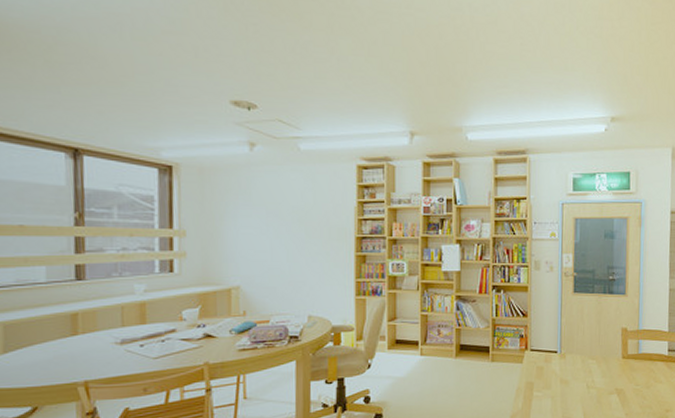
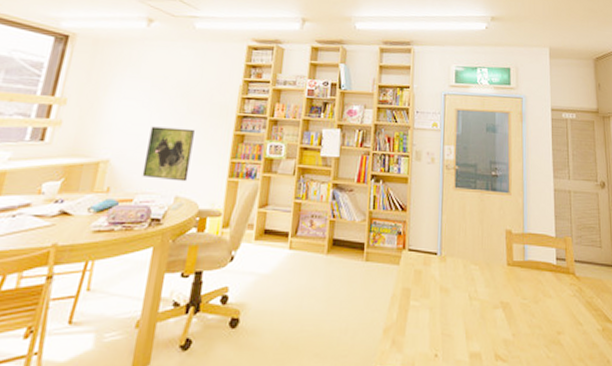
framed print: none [273,252,317,302] -> present [142,126,195,182]

